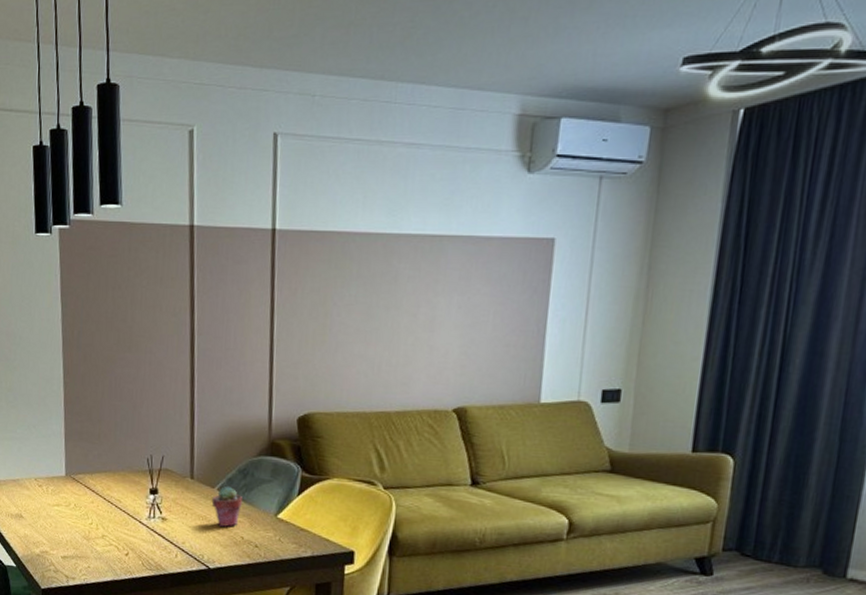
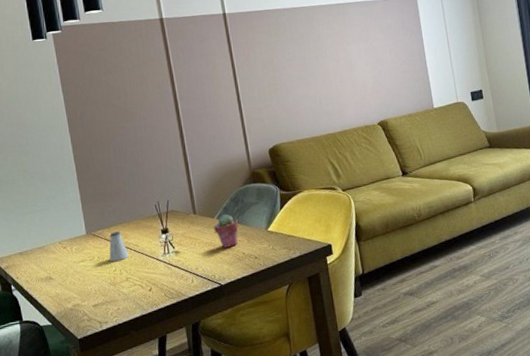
saltshaker: none [87,480,109,514] -> present [109,231,129,262]

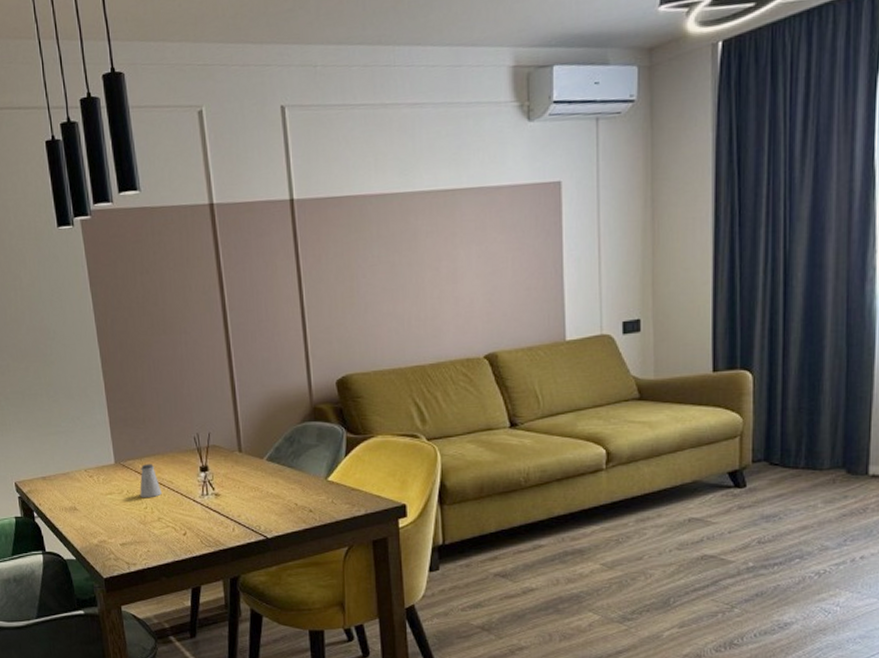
potted succulent: present [213,213,239,248] -> none [261,455,293,496]

